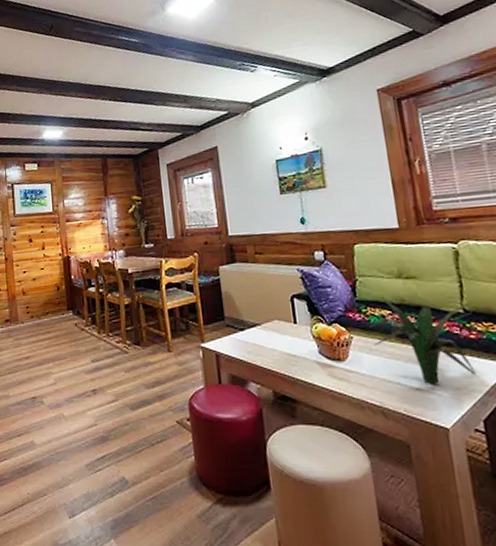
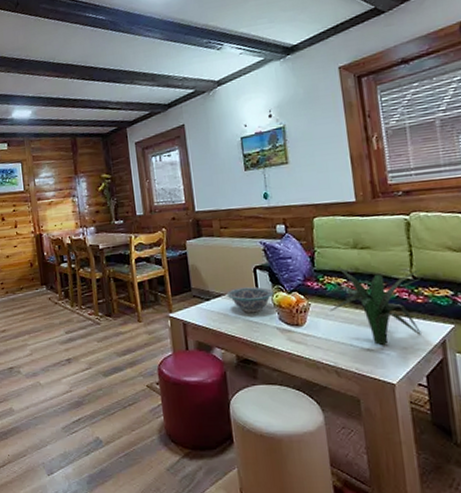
bowl: none [262,317,313,346] -> present [226,286,274,313]

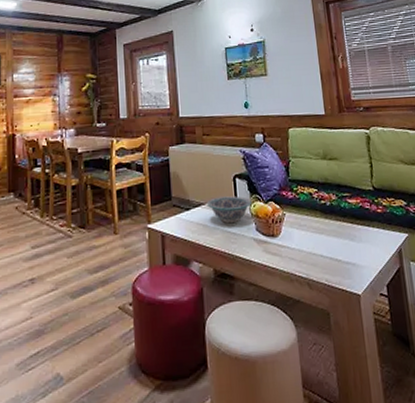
plant: present [326,267,421,346] -> none [299,177,381,256]

